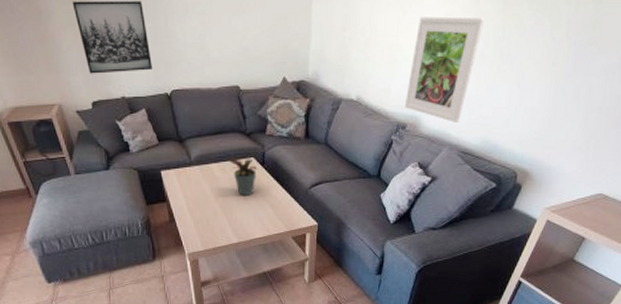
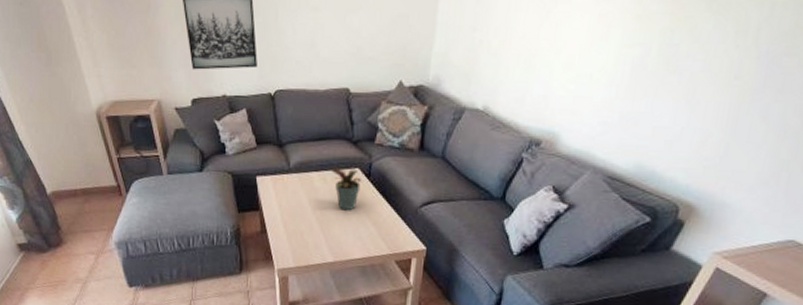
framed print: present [405,16,485,122] -> none [541,17,649,142]

